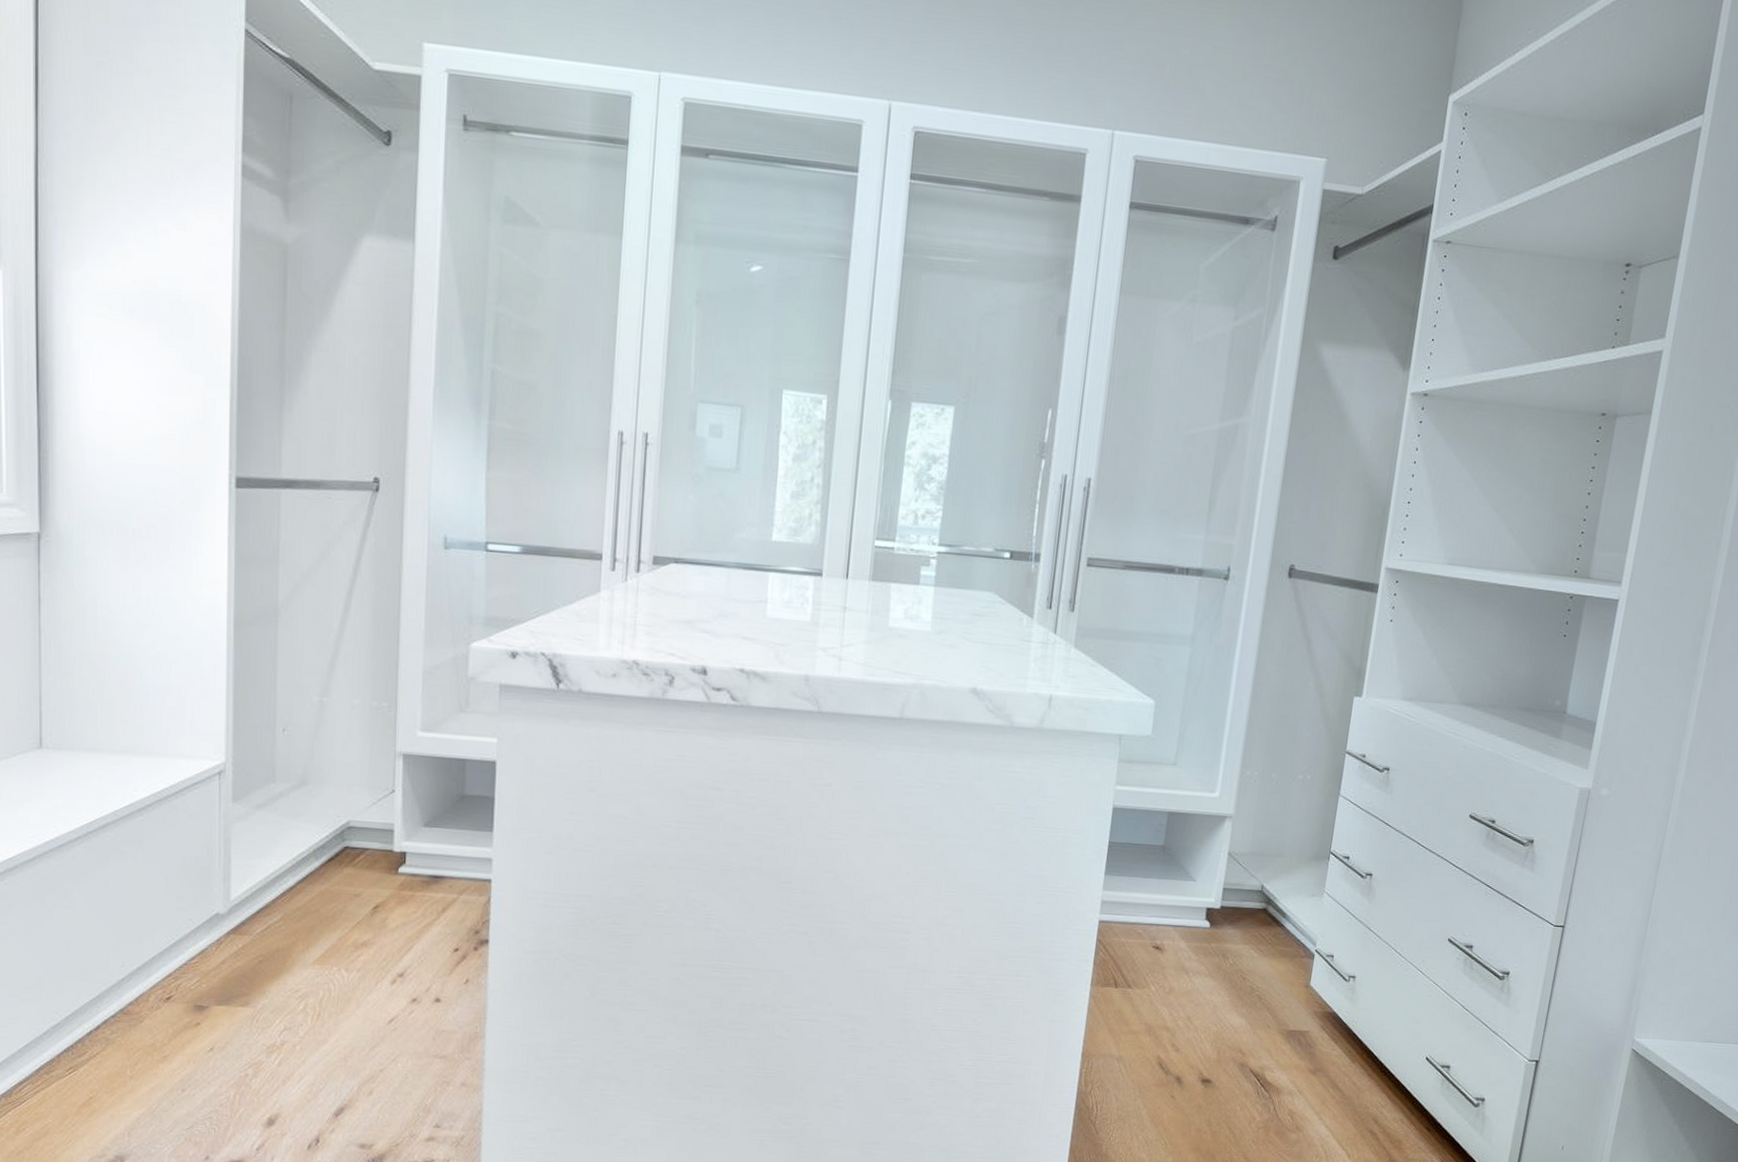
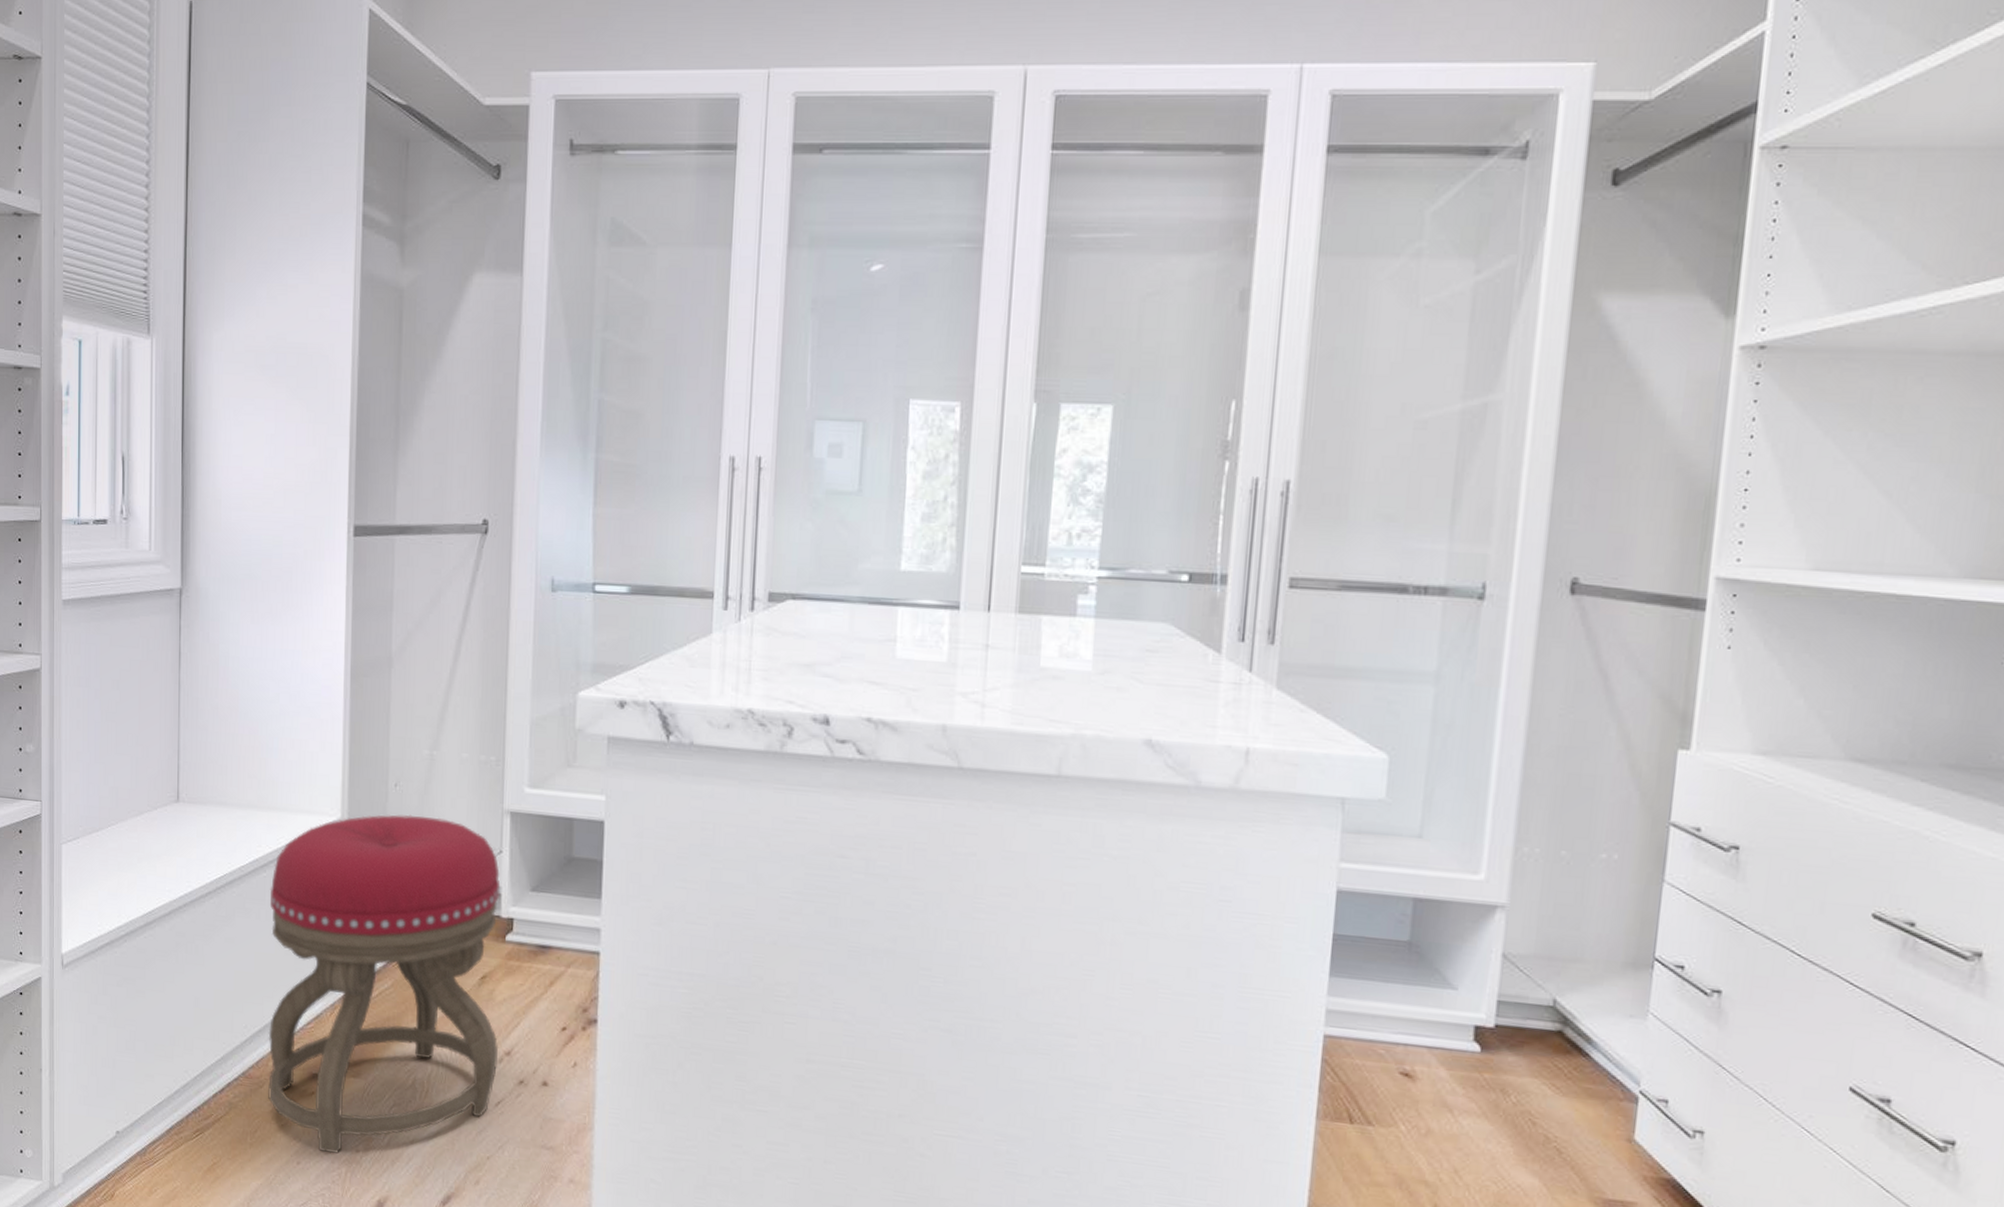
stool: none [147,758,393,1079] -> present [268,814,501,1154]

